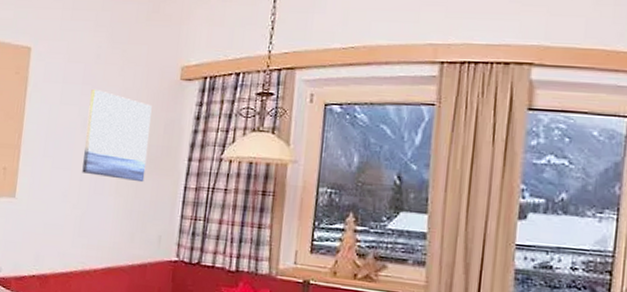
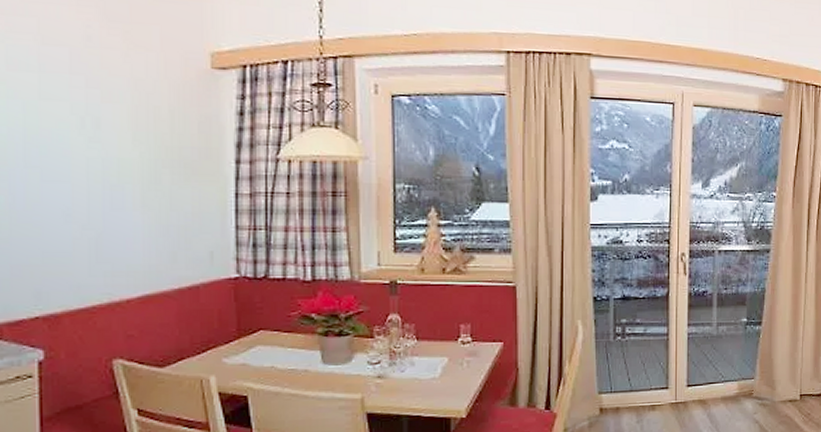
wall art: present [82,88,152,183] -> none [85,79,180,192]

